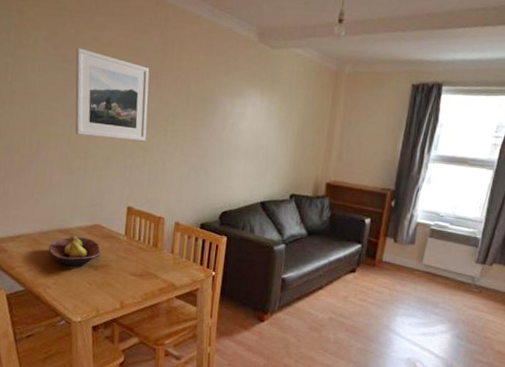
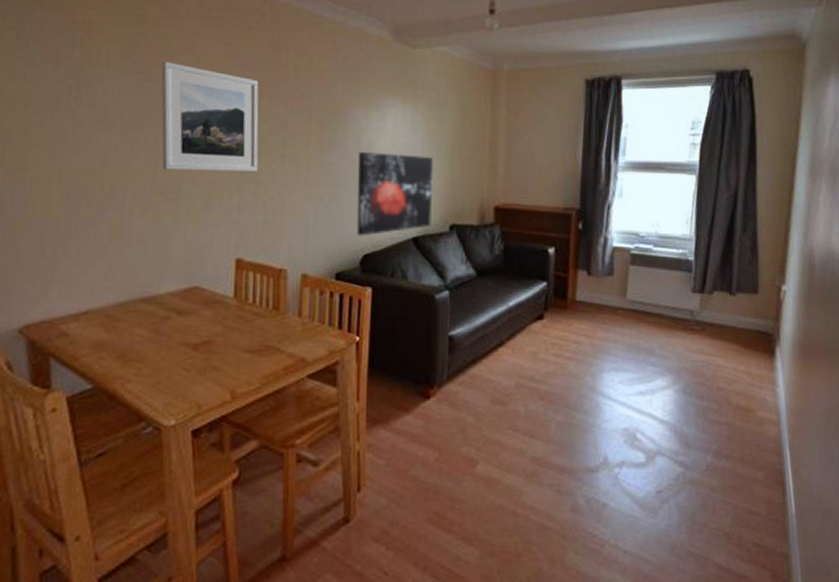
fruit bowl: present [49,236,101,268] -> none [128,305,202,349]
wall art: none [218,131,282,198] -> present [356,152,434,237]

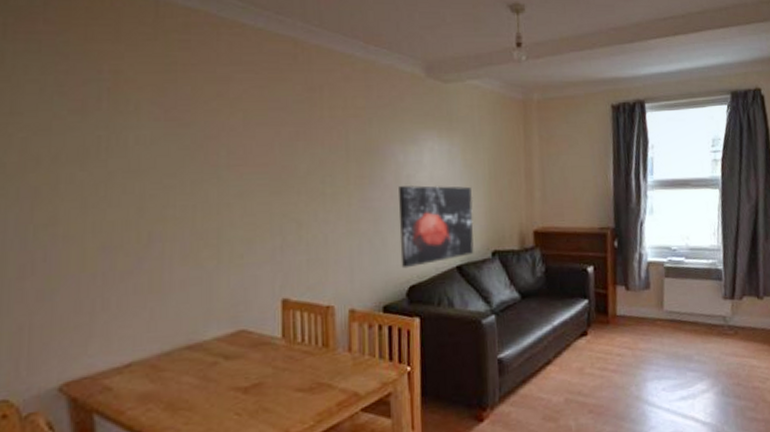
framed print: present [161,61,259,171] -> none [194,108,298,216]

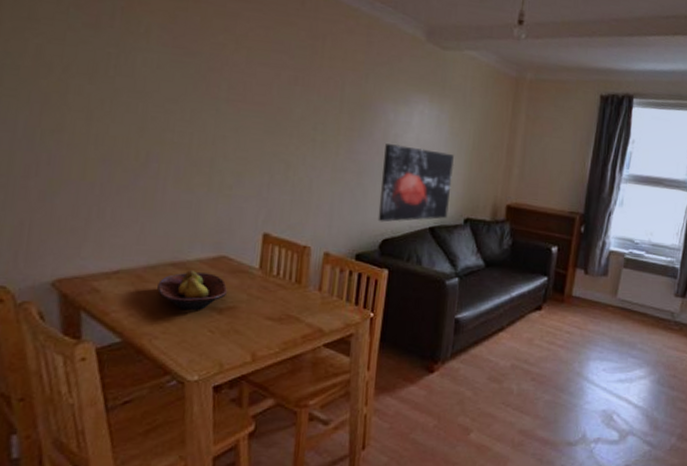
fruit bowl: none [175,351,251,396] -> present [157,270,228,311]

